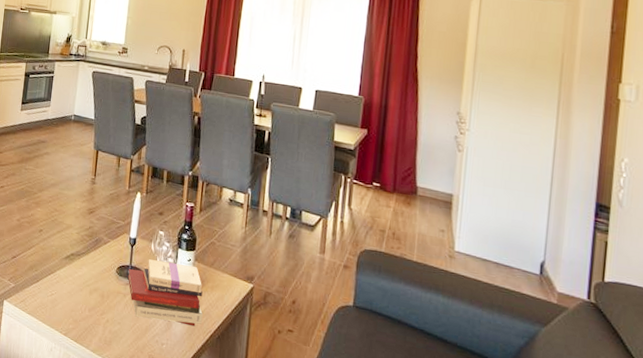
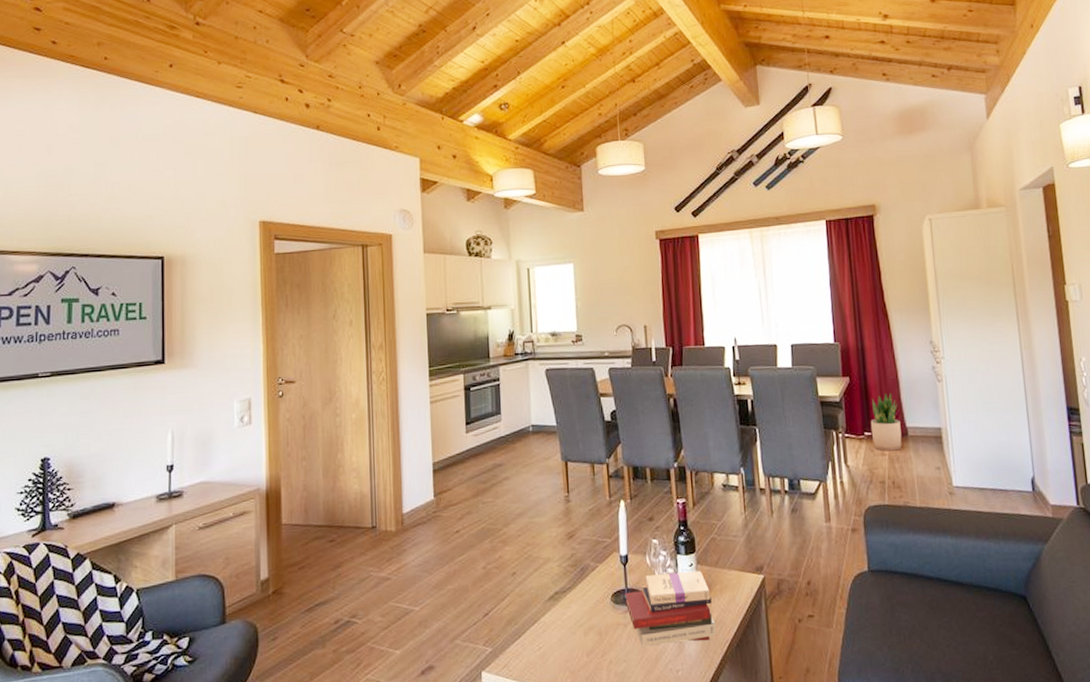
planter: none [379,152,412,206] -> present [870,393,902,452]

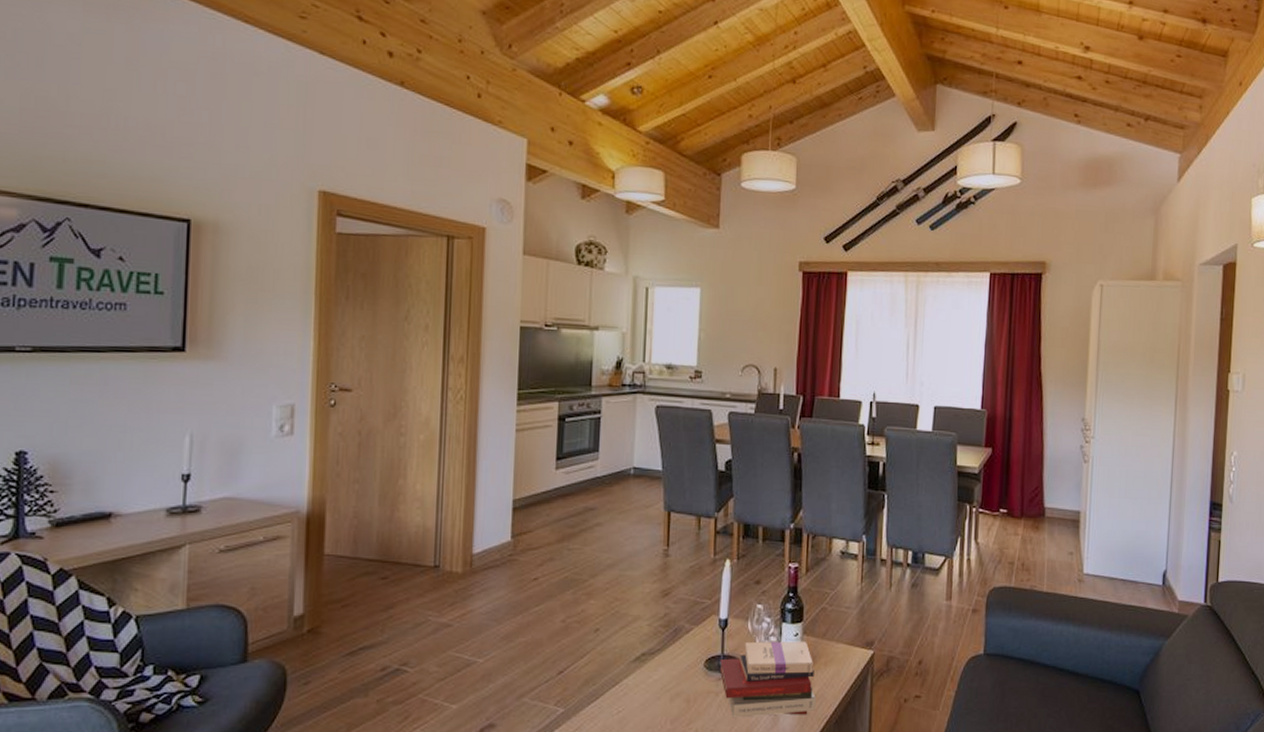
planter: present [870,393,902,452] -> none [1007,470,1039,531]

